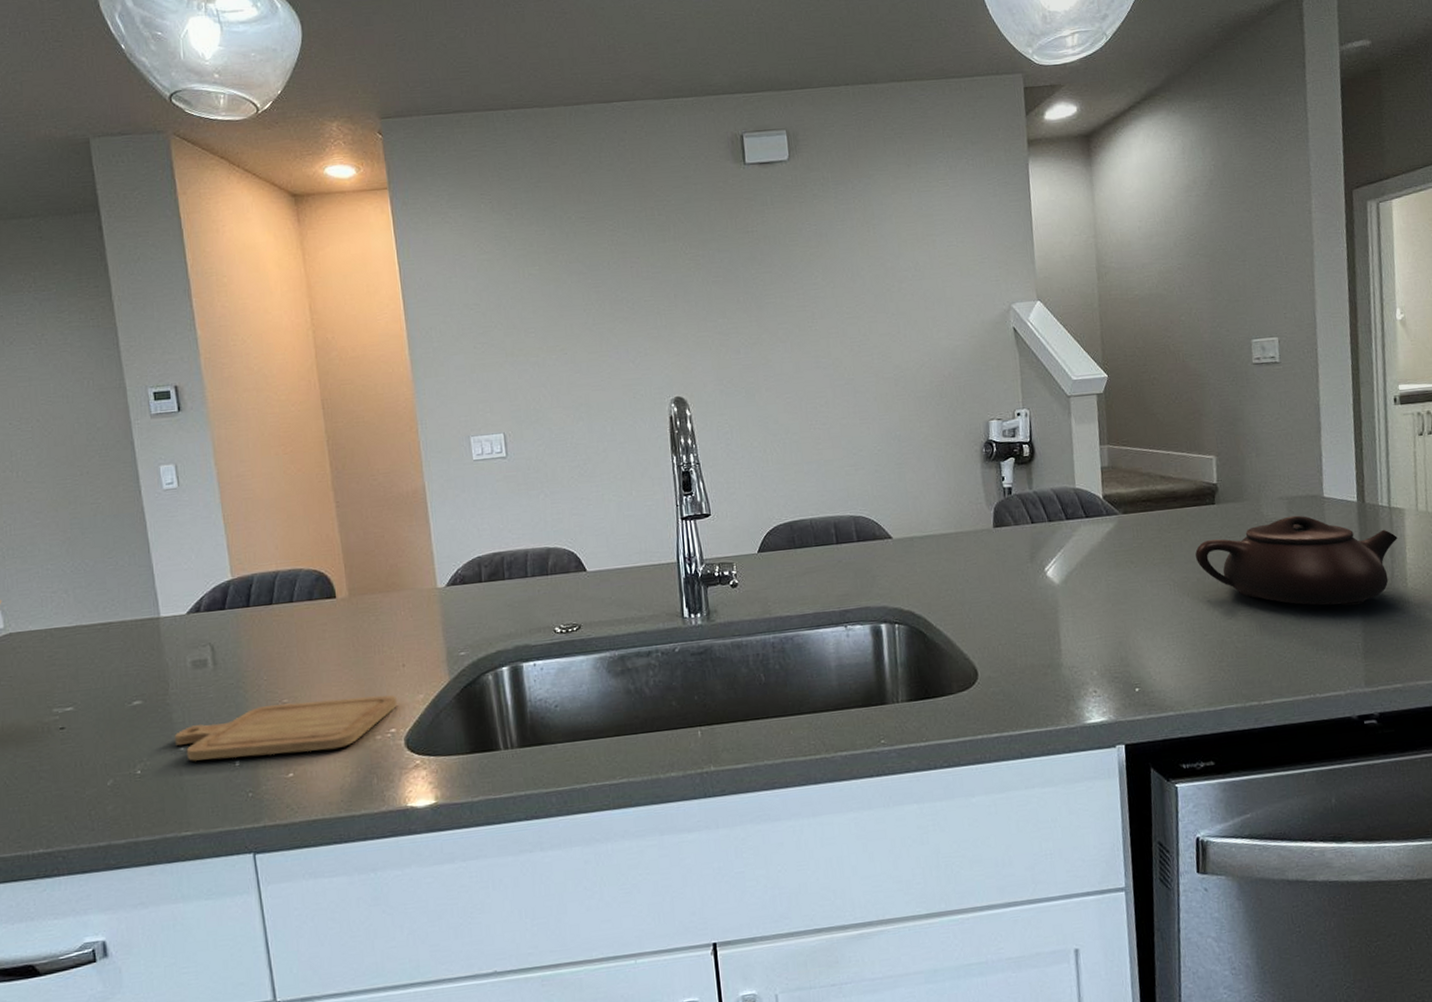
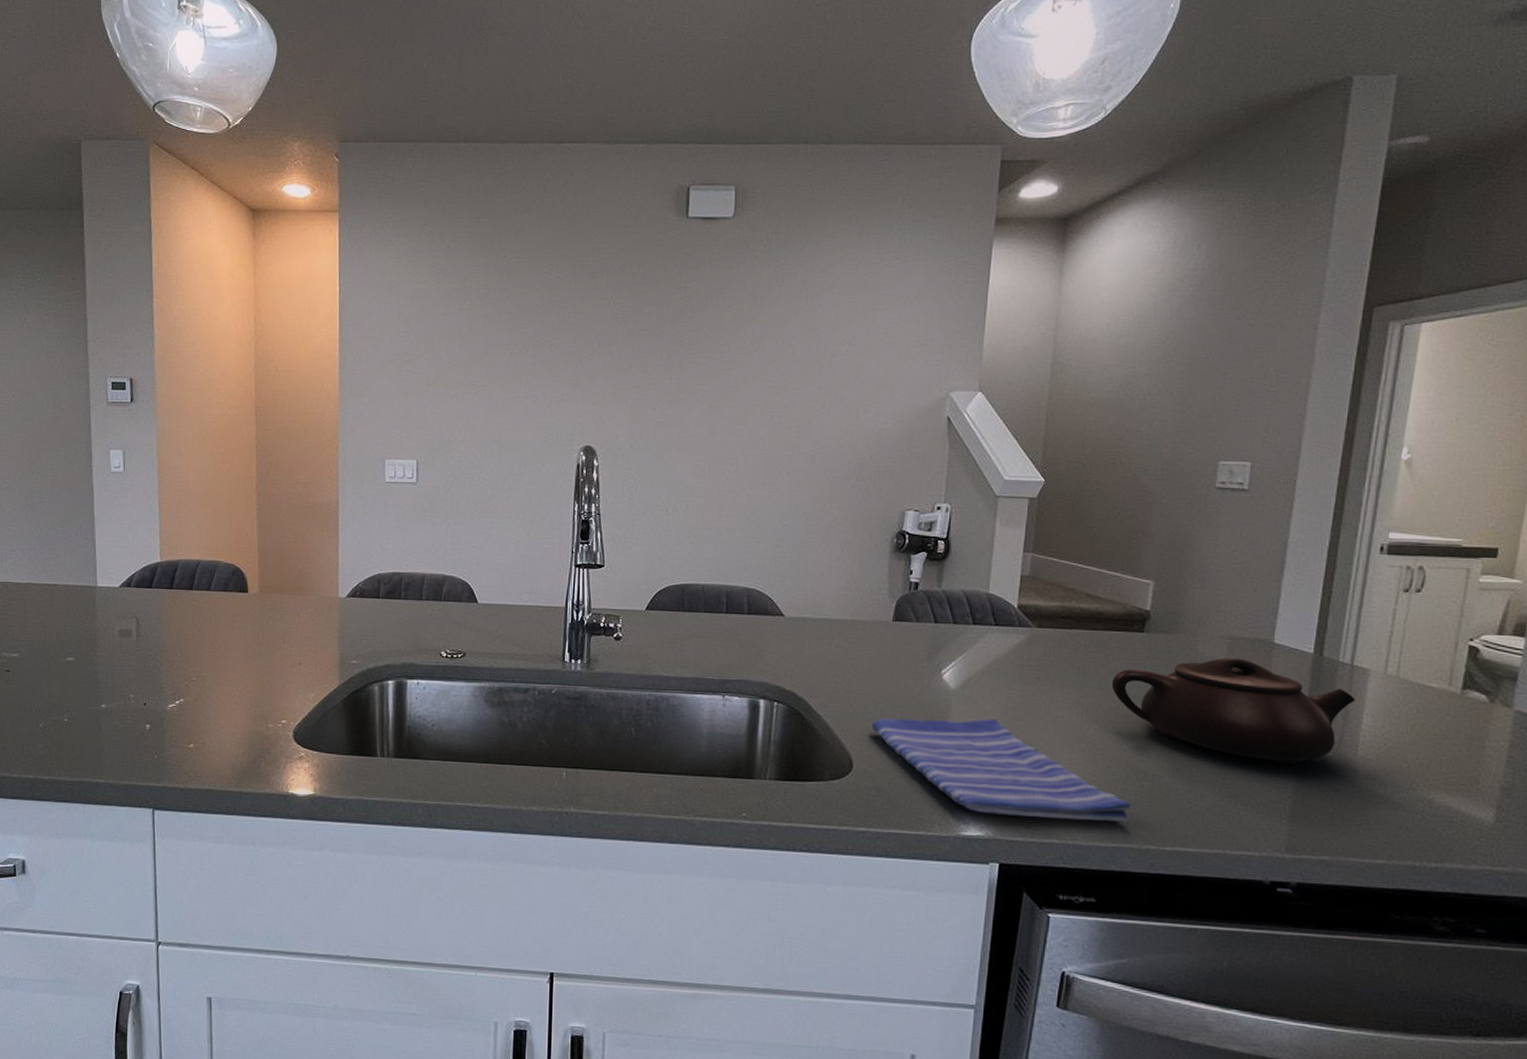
chopping board: present [174,695,397,761] -> none [98,680,290,730]
dish towel: none [989,606,1230,699] -> present [871,718,1131,822]

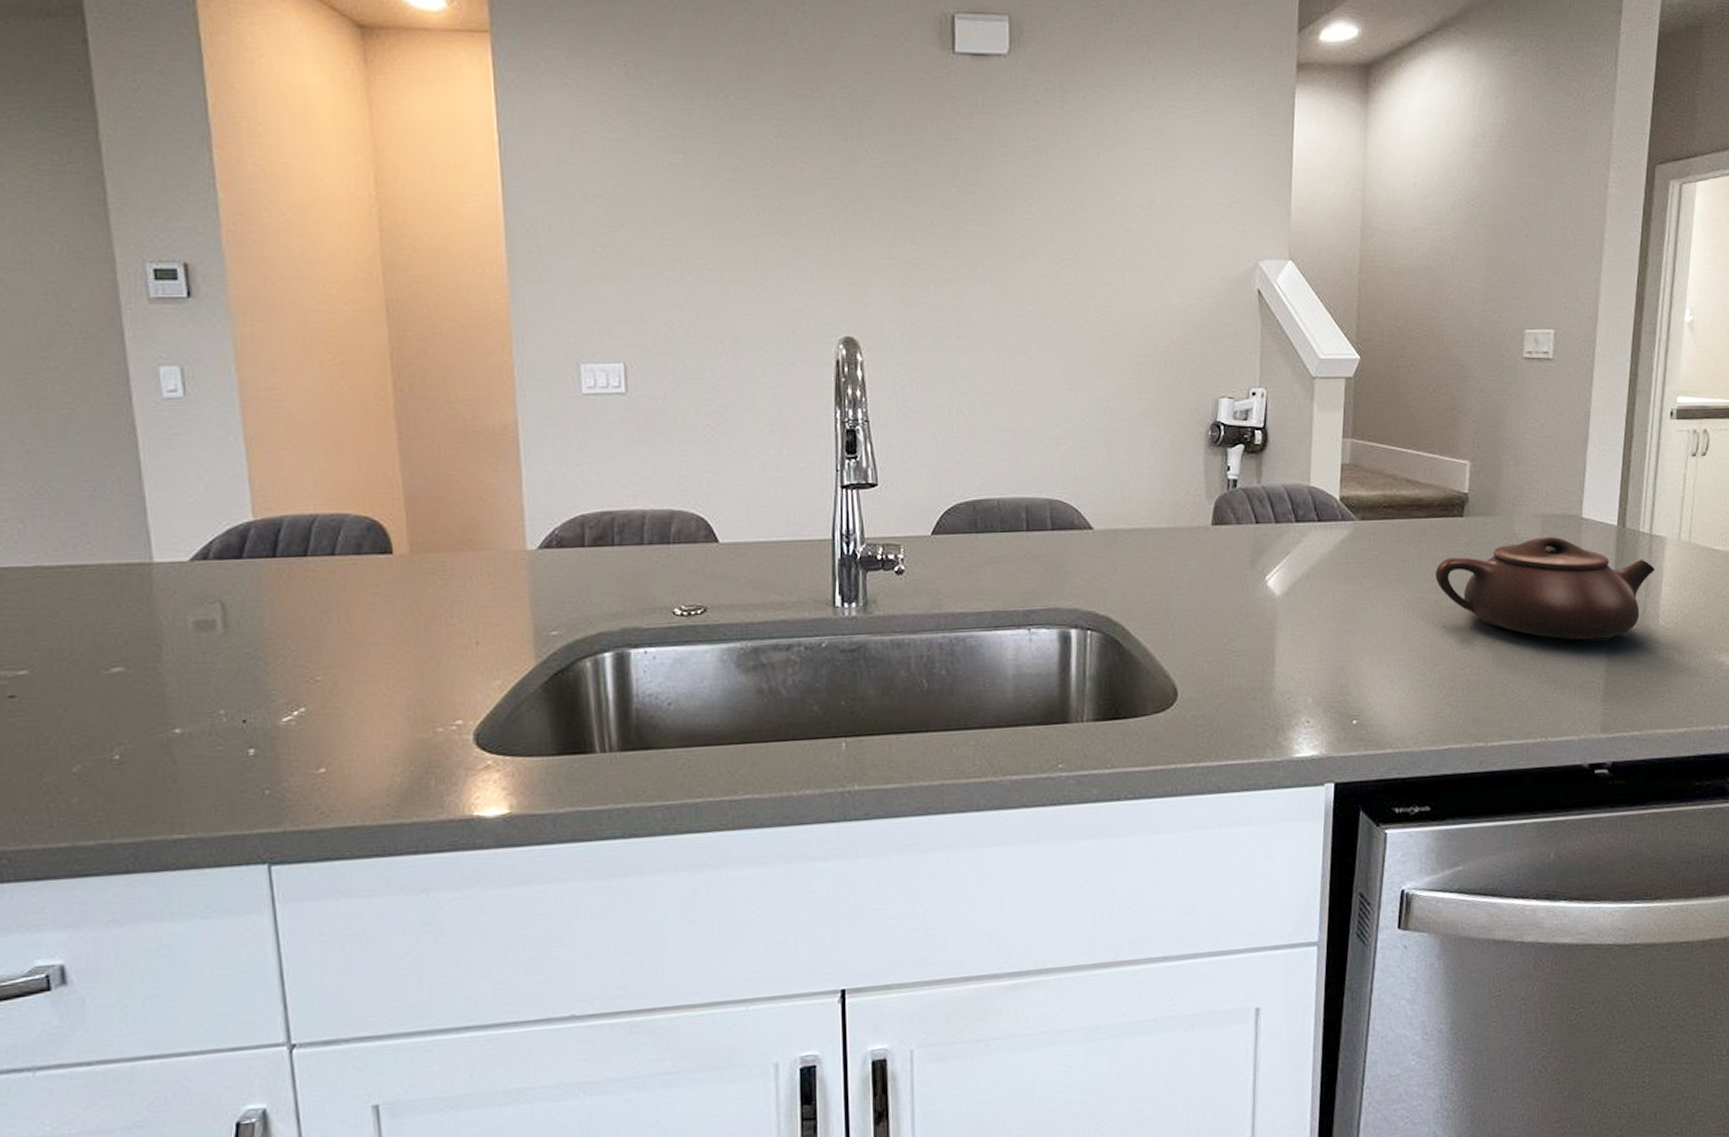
dish towel: present [871,718,1131,822] -> none [1195,625,1459,731]

